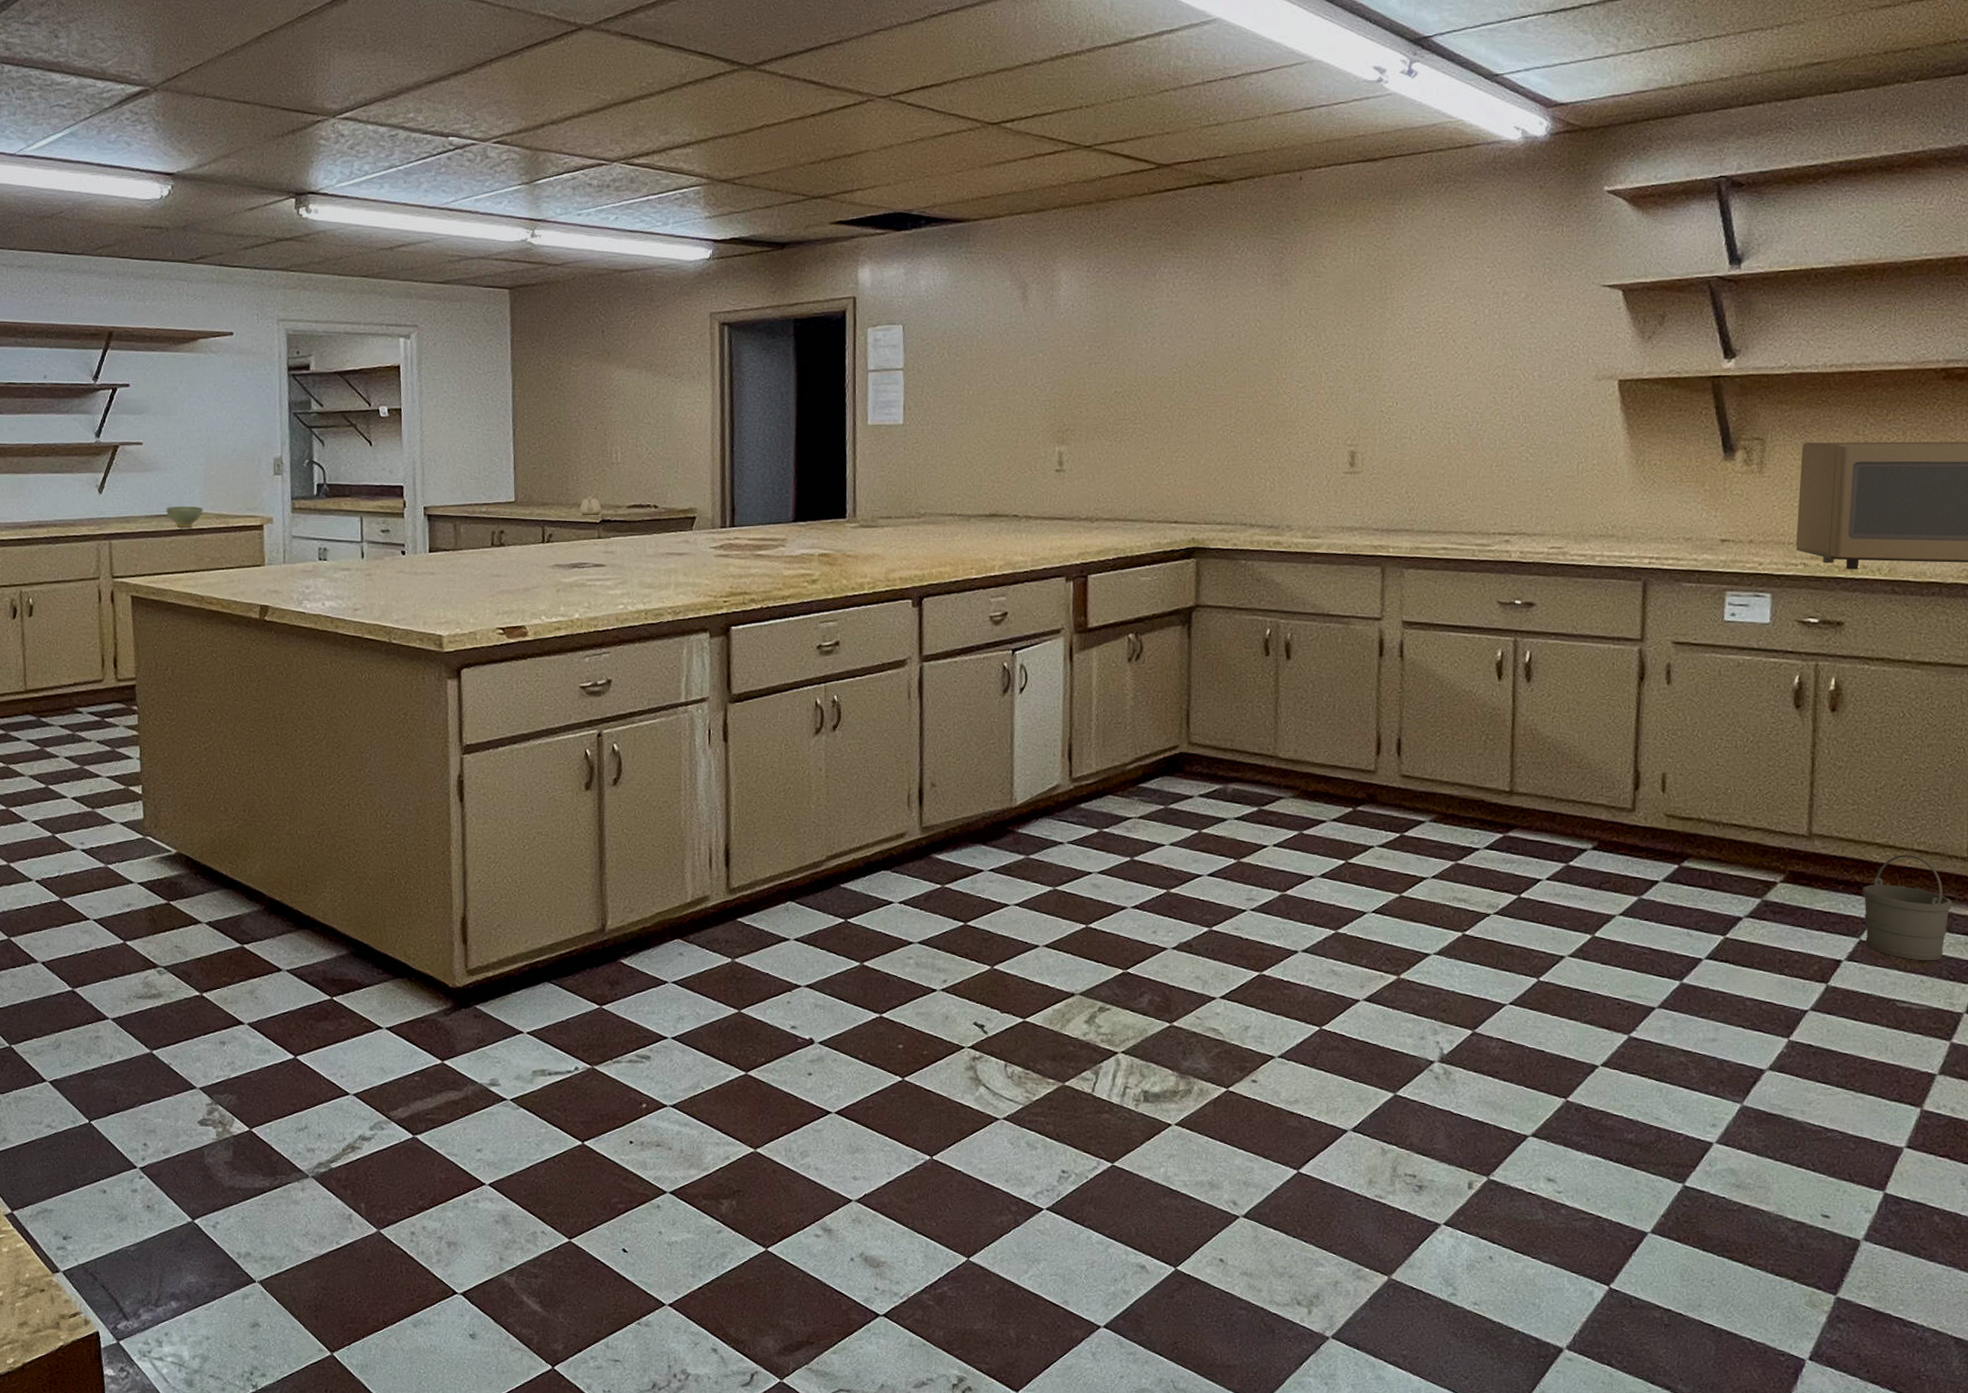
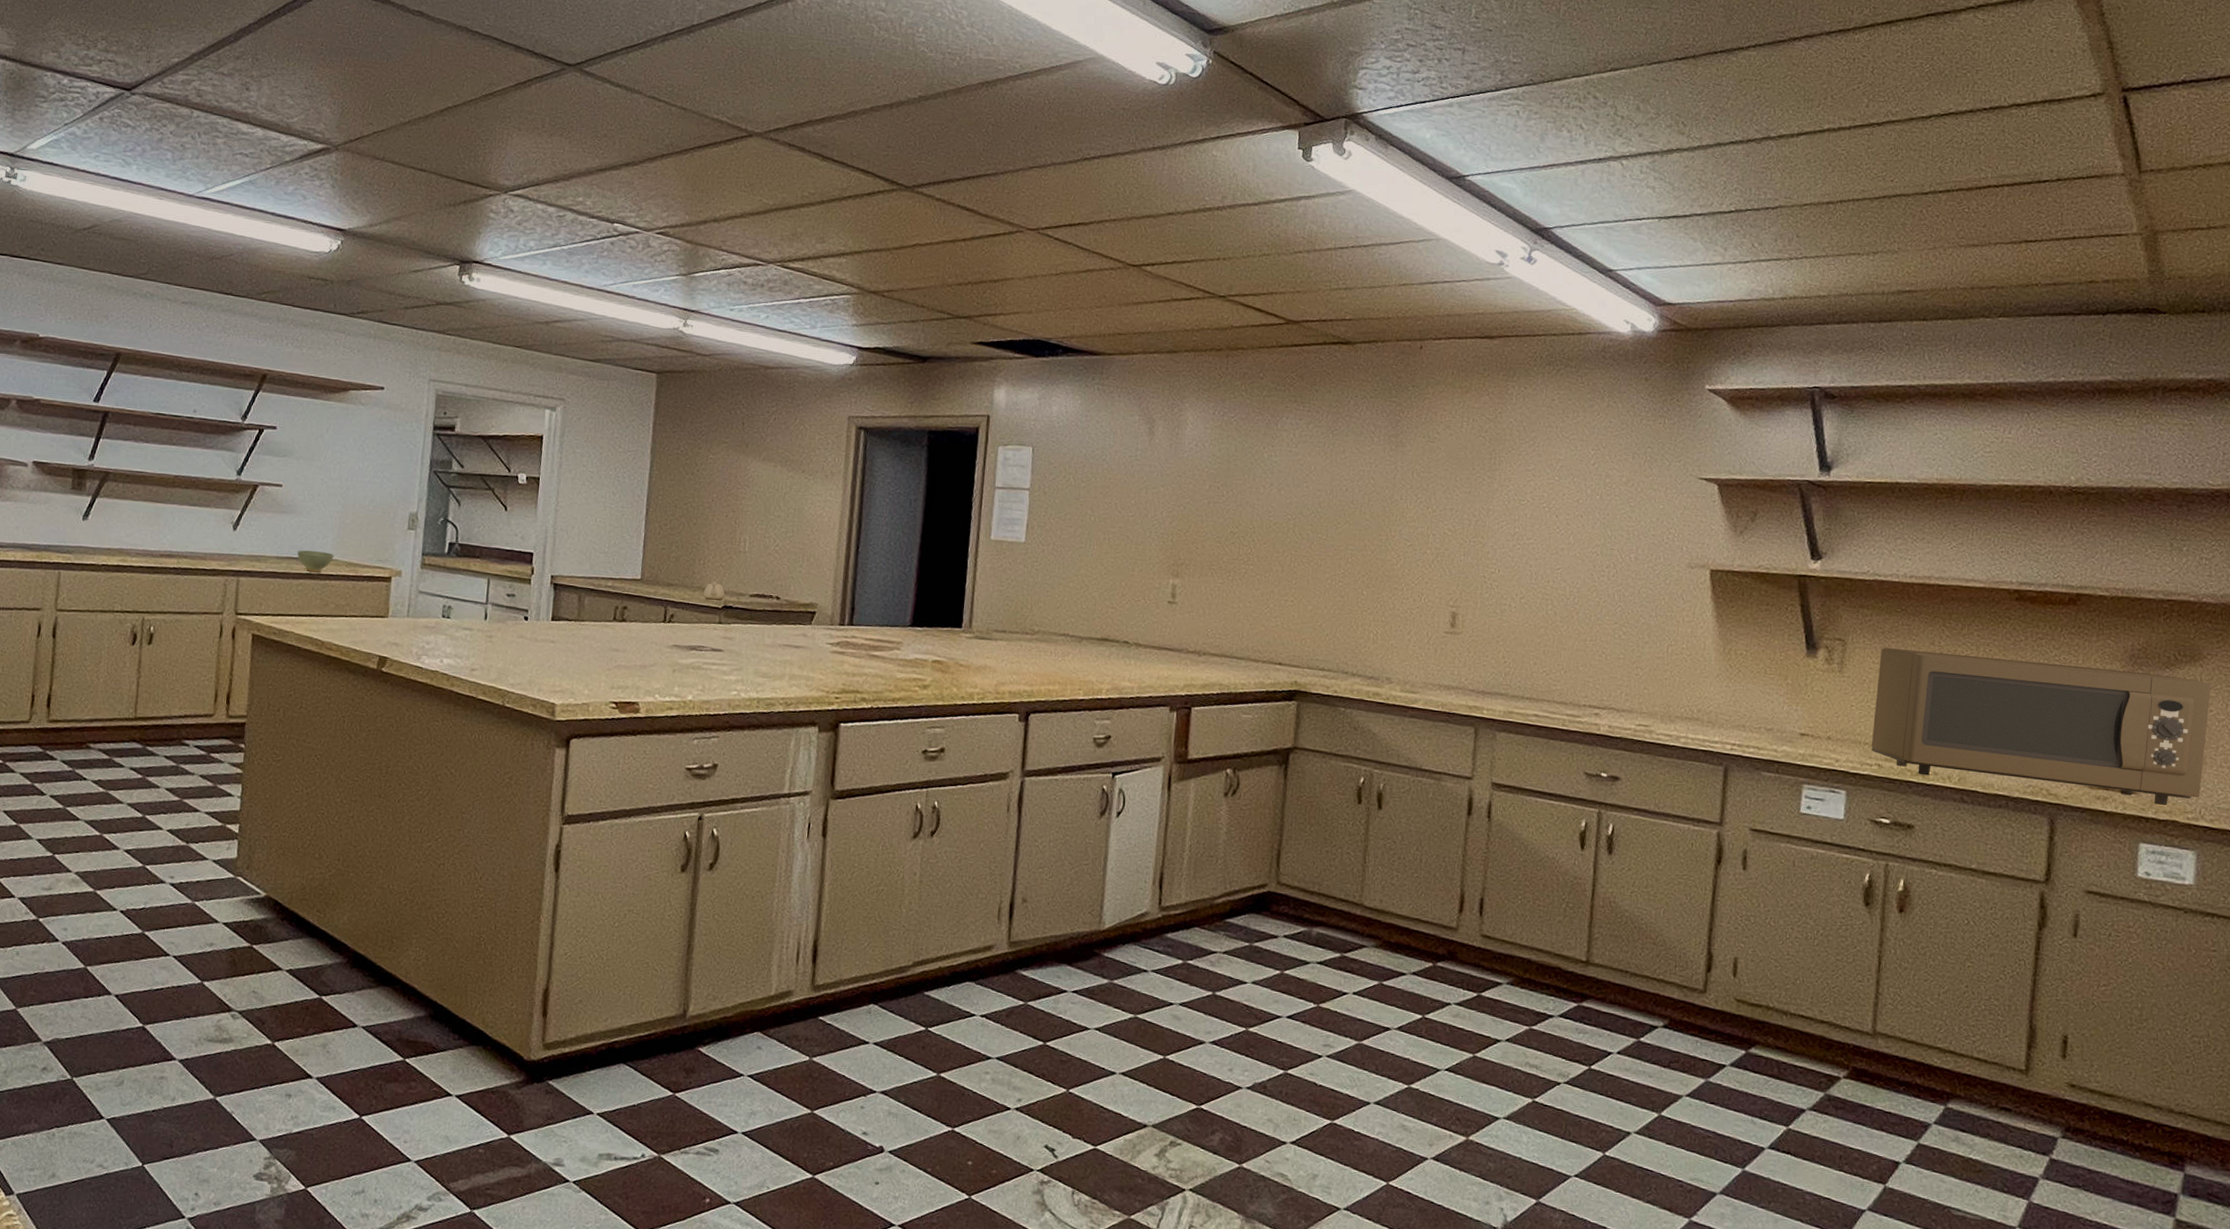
bucket: present [1863,854,1953,961] -> none [1923,1061,2009,1172]

